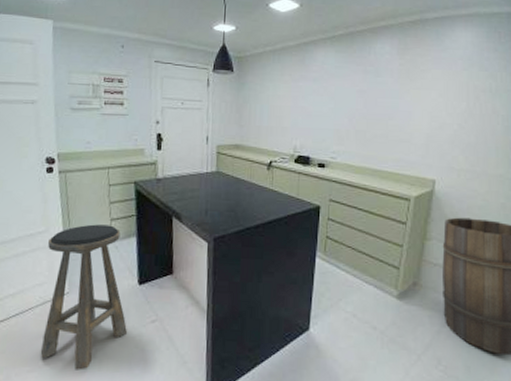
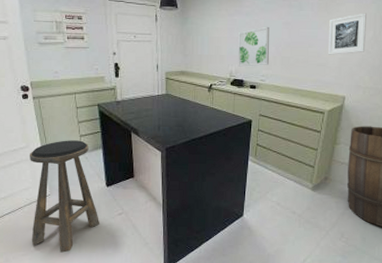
wall art: none [303,94,342,141] -> present [237,26,270,67]
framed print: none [413,81,458,130] -> present [328,13,367,55]

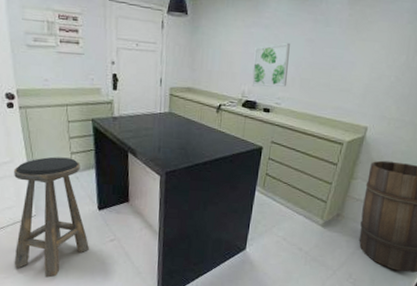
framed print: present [328,13,367,55] -> none [354,34,401,80]

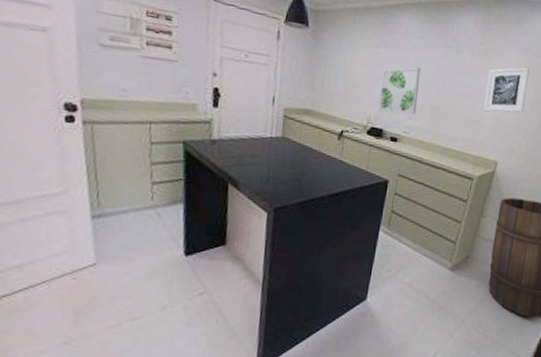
stool: present [14,156,89,278] -> none [58,187,170,347]
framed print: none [354,34,401,80] -> present [484,67,529,113]

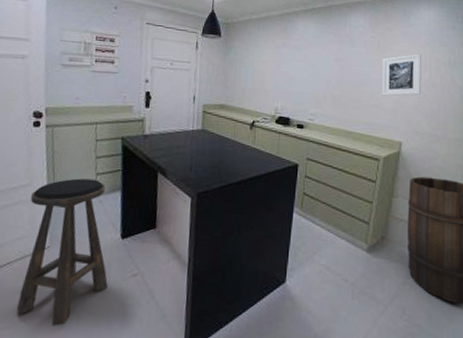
stool: none [58,187,170,347] -> present [16,178,108,326]
wall art: present [378,67,421,115] -> none [284,61,319,104]

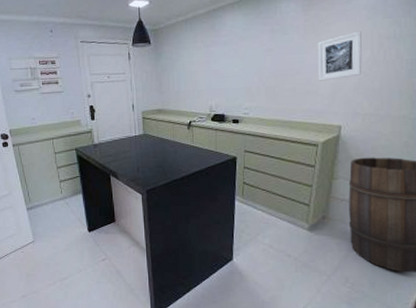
stool: present [16,178,108,326] -> none [13,186,83,299]

